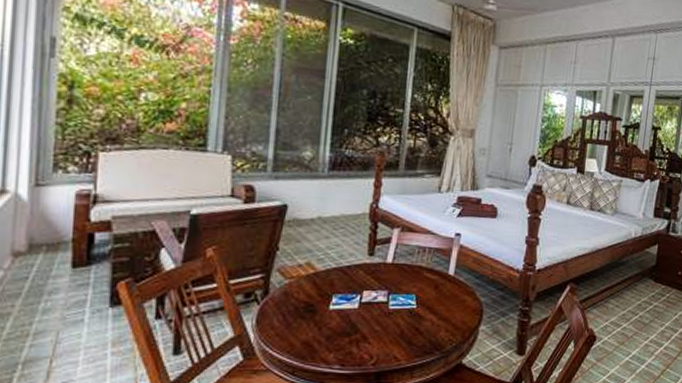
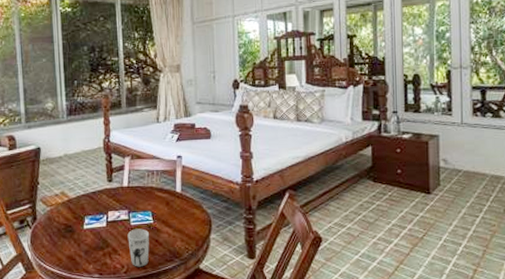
cup: none [382,314,409,359] -> present [127,228,149,267]

